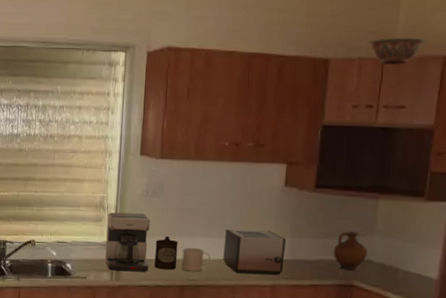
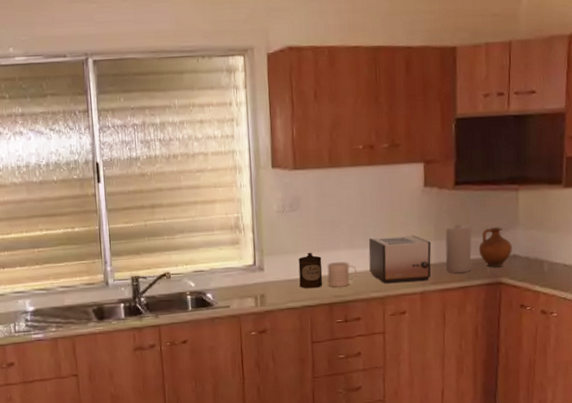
coffee maker: present [105,212,150,271] -> none [245,231,294,296]
paper towel holder: none [299,224,328,272] -> present [445,223,472,274]
decorative bowl: present [366,37,428,66] -> none [492,17,552,50]

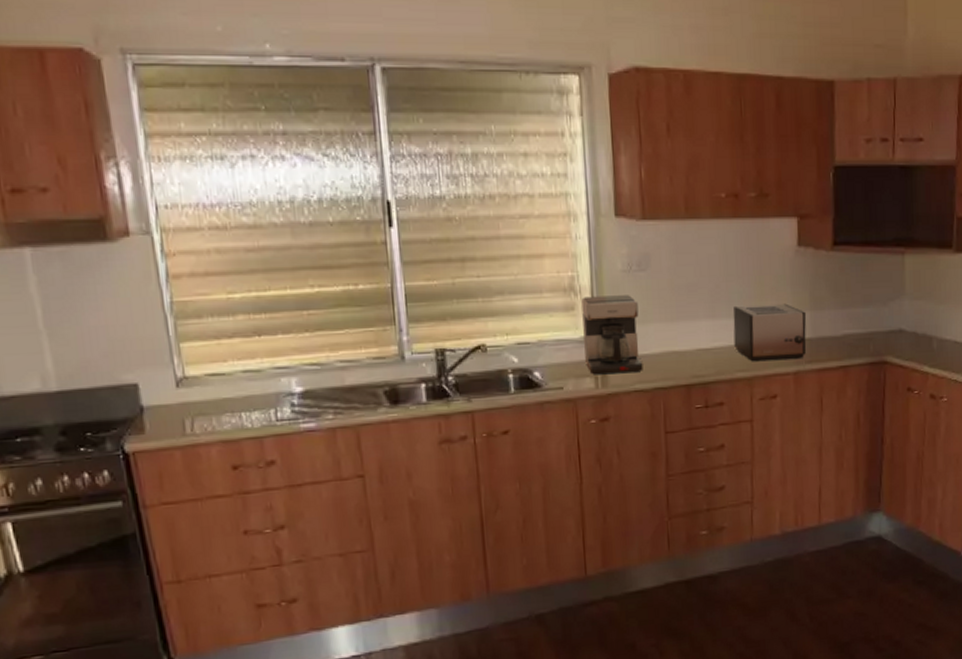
coffee maker: none [245,231,294,296] -> present [581,295,643,375]
canister: present [298,252,323,289] -> none [648,322,679,367]
mug: present [327,262,357,287] -> none [683,334,719,366]
paper towel holder: present [445,223,472,274] -> none [822,291,853,351]
ceramic jug: present [478,227,512,268] -> none [860,296,898,344]

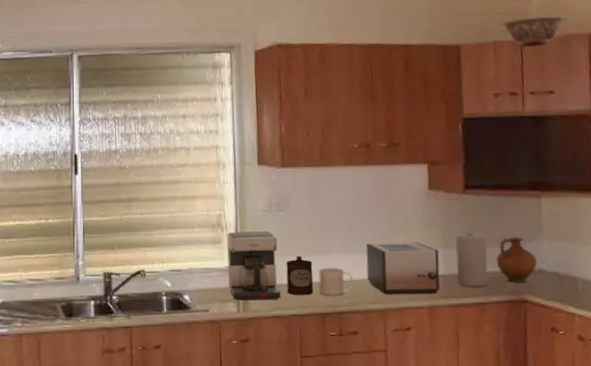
canister: none [648,322,679,367] -> present [286,255,314,296]
mug: none [683,334,719,366] -> present [318,268,353,296]
paper towel holder: none [822,291,853,351] -> present [455,231,488,288]
ceramic jug: none [860,296,898,344] -> present [496,237,537,283]
decorative bowl: none [874,52,941,88] -> present [499,15,568,48]

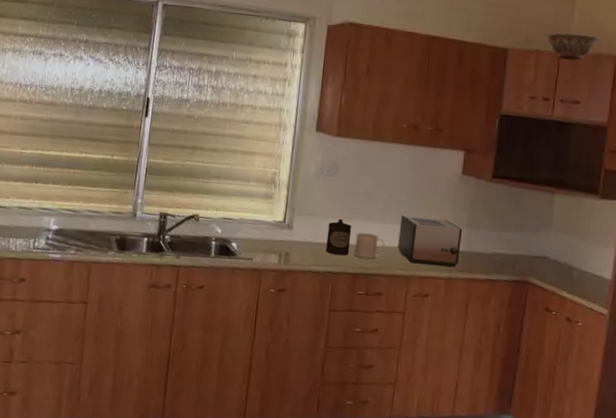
coffee maker: present [227,231,281,301] -> none [274,189,324,256]
paper towel holder: present [455,231,488,288] -> none [475,215,505,266]
ceramic jug: present [496,237,537,283] -> none [509,225,543,266]

